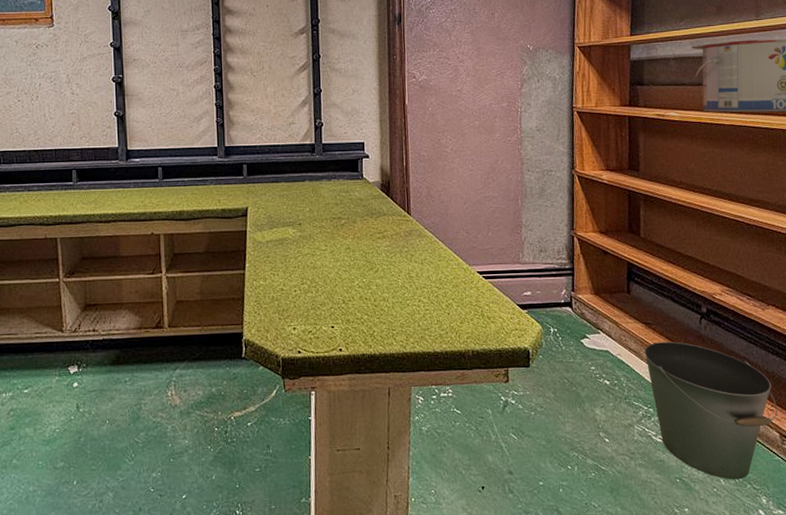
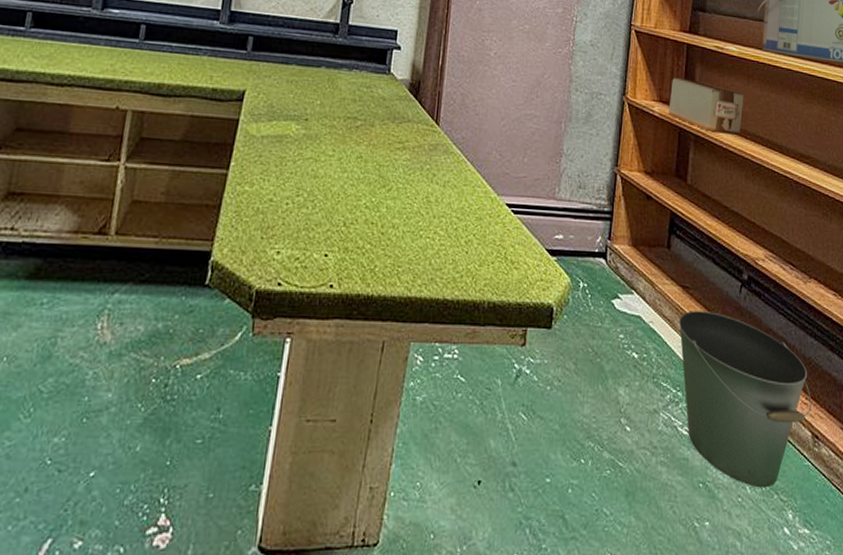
box: none [616,146,689,190] -> present [668,77,744,135]

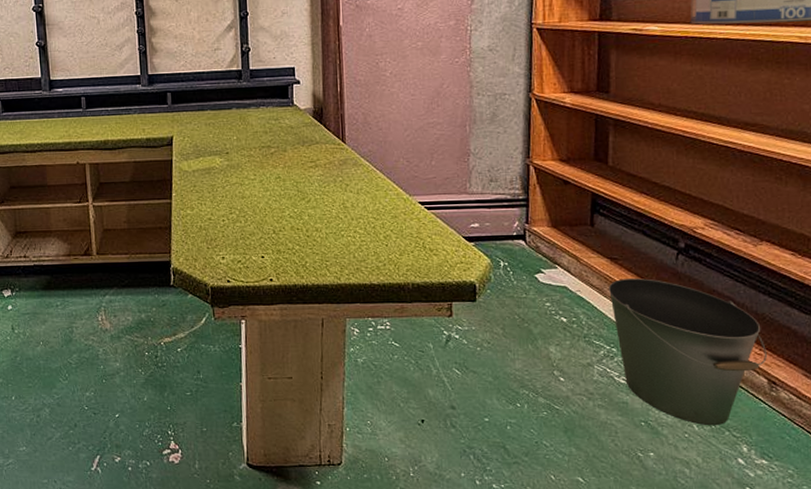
box: present [668,77,744,135] -> none [581,65,671,114]

